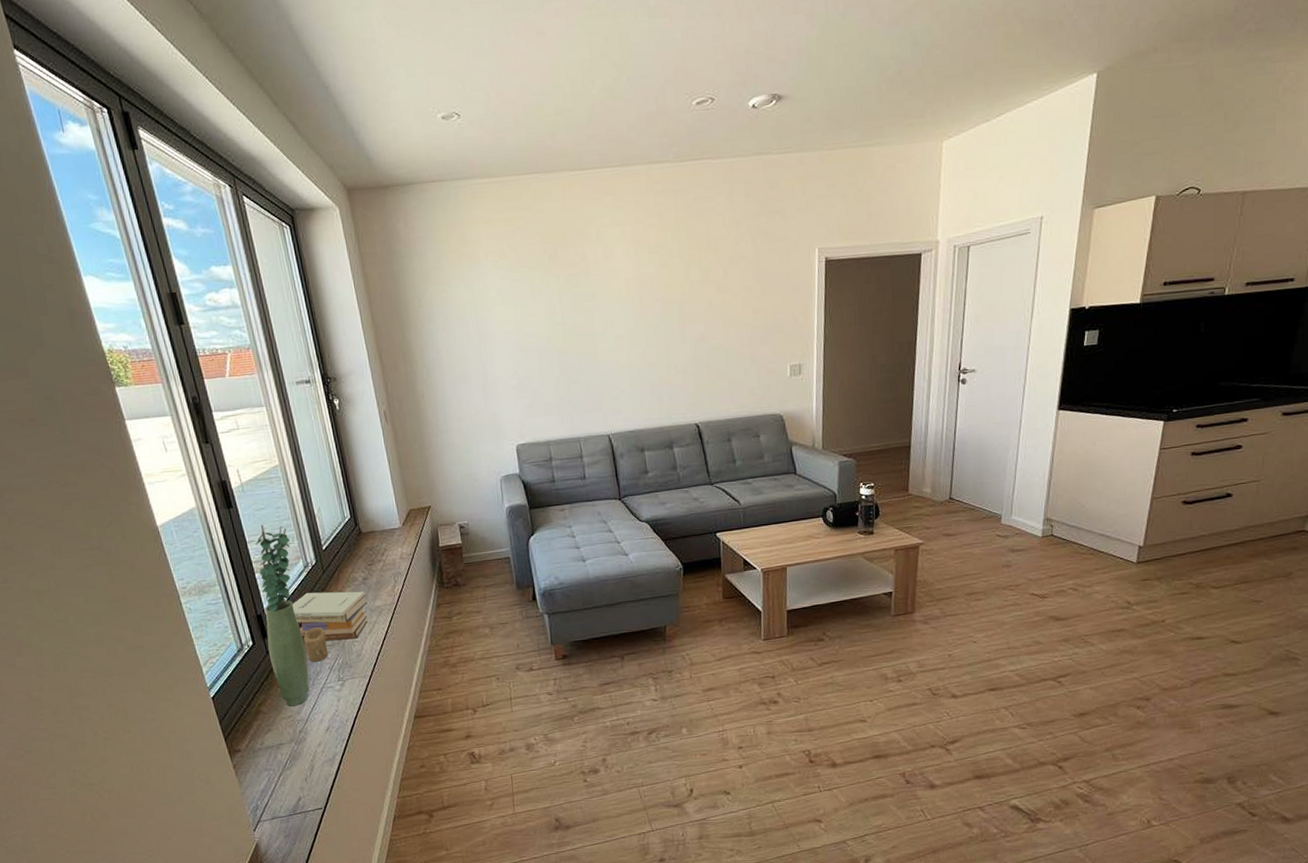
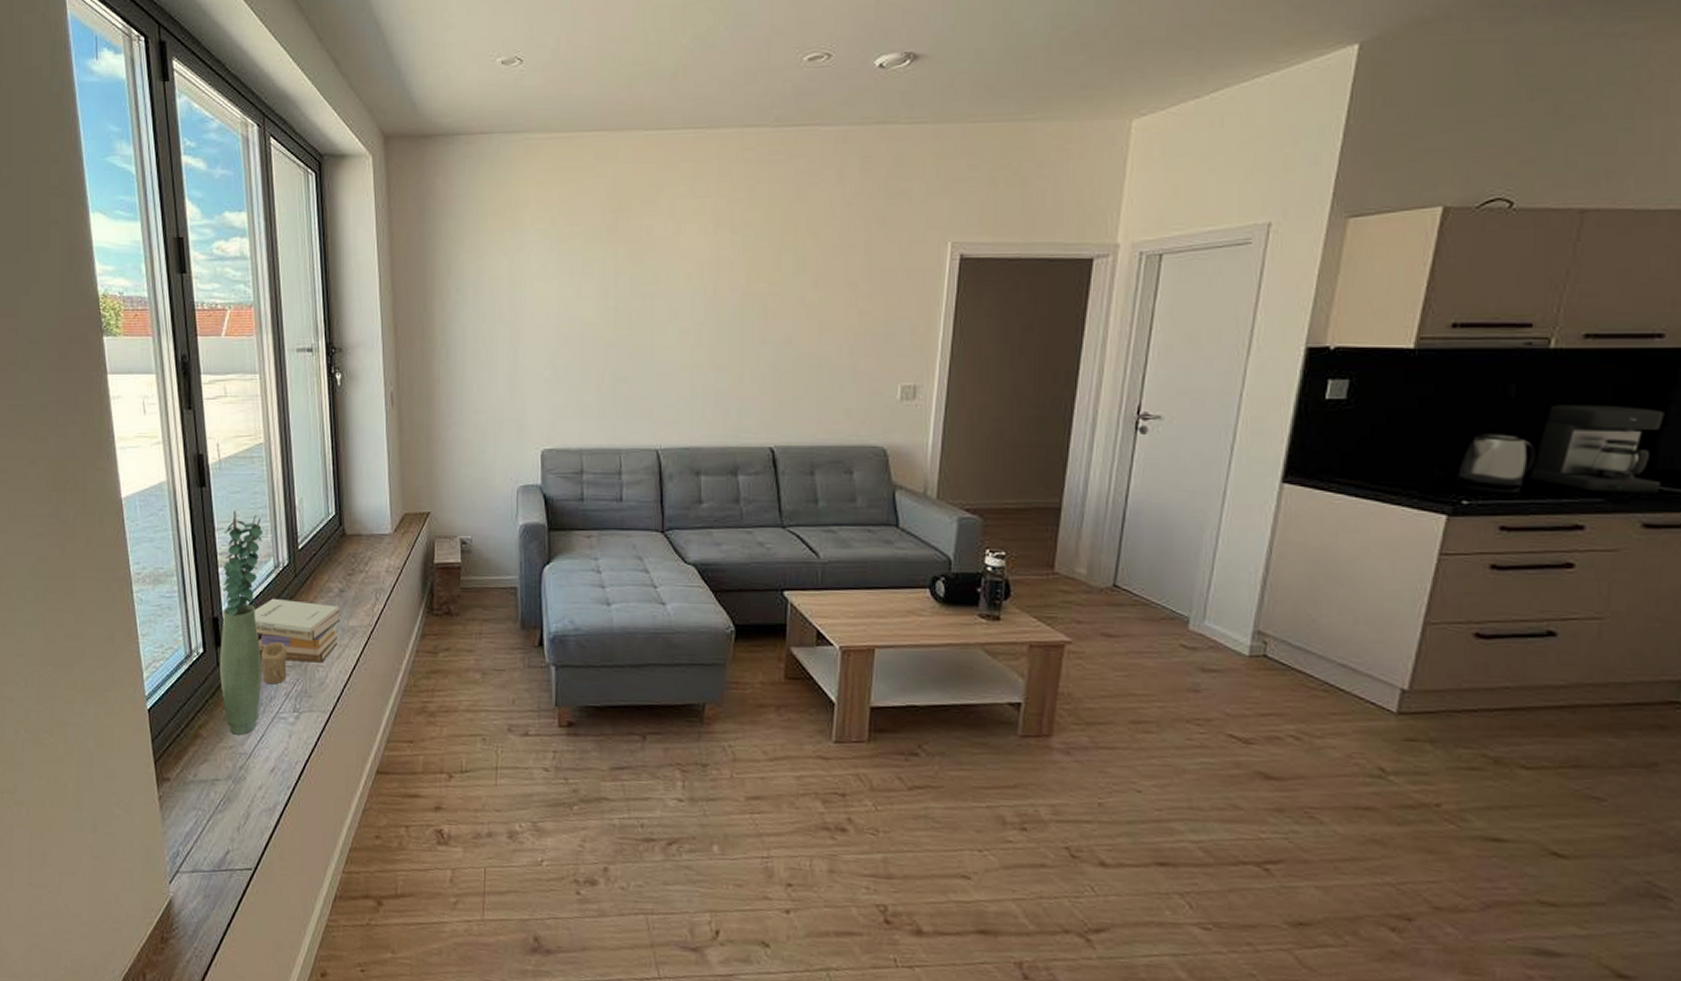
kettle: none [1168,359,1218,403] -> present [1455,434,1537,495]
coffee maker: none [1214,332,1295,394] -> present [1530,404,1664,494]

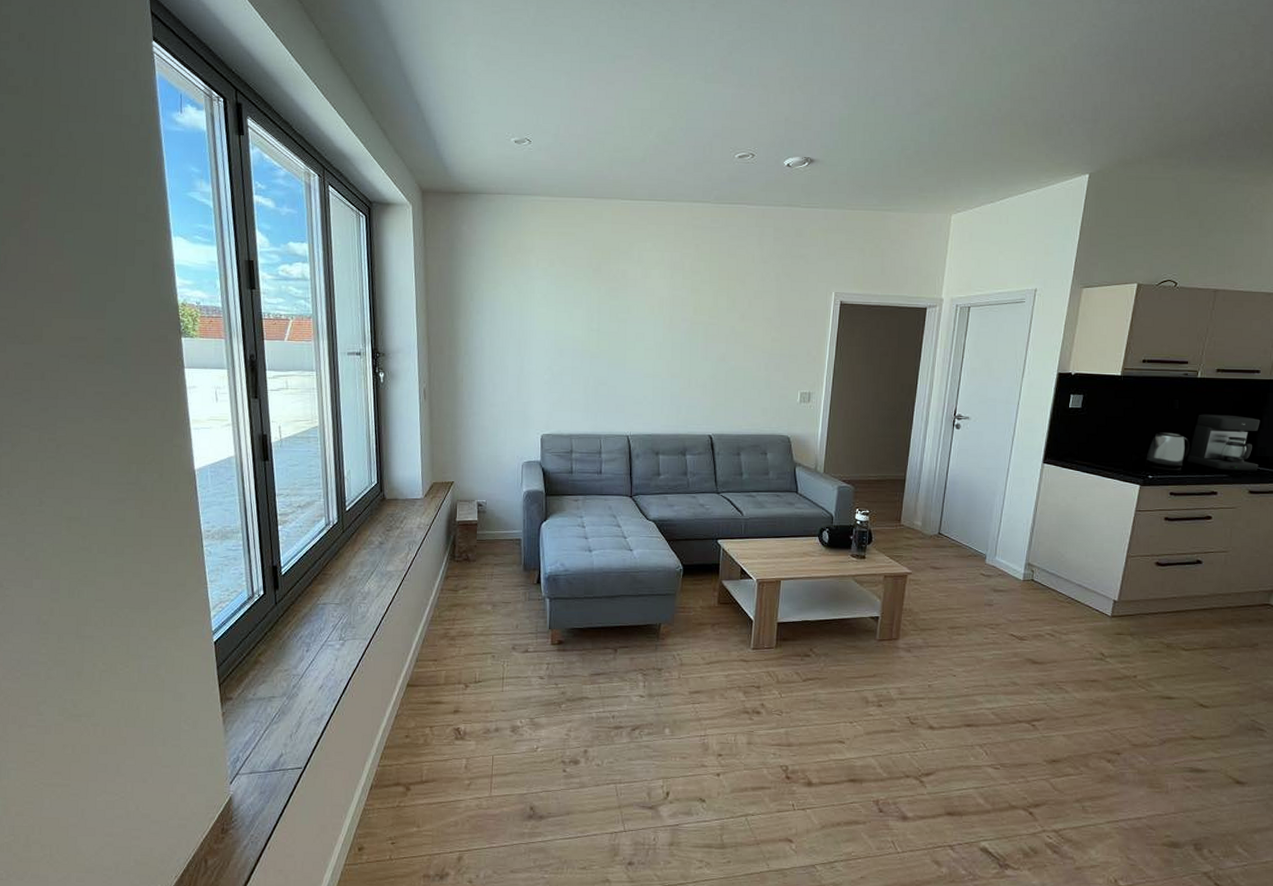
vase: present [220,510,263,735] -> none [277,479,316,660]
books: present [254,598,341,663] -> none [307,549,380,600]
candle: present [261,642,287,685] -> none [313,585,335,619]

